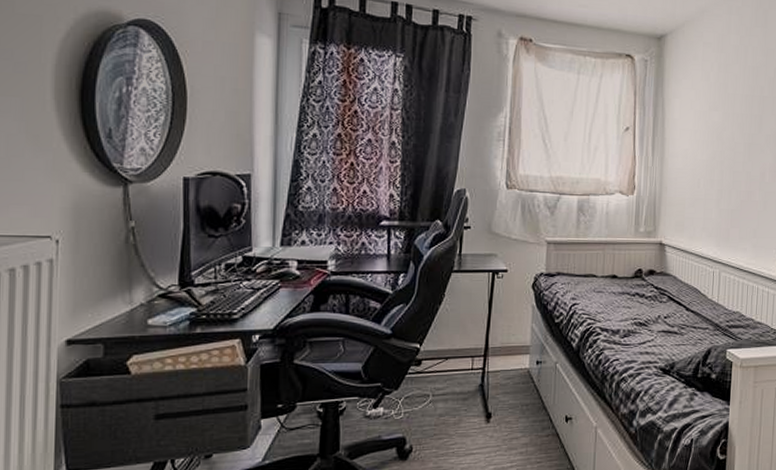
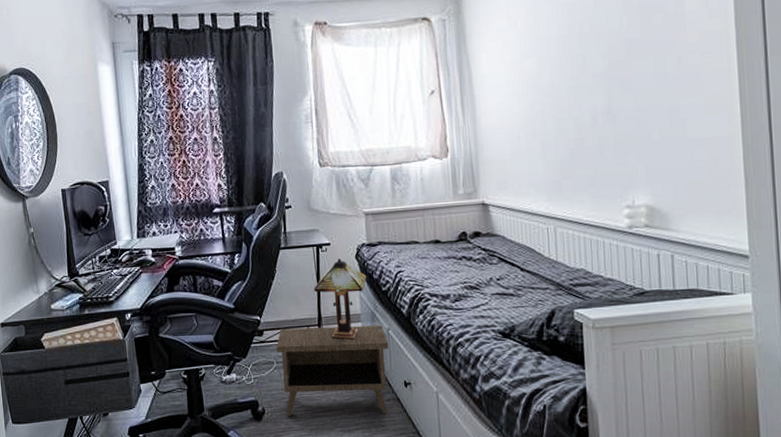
nightstand: none [434,358,555,454] -> present [276,325,389,416]
table lamp: none [484,287,542,372] -> present [314,259,367,340]

